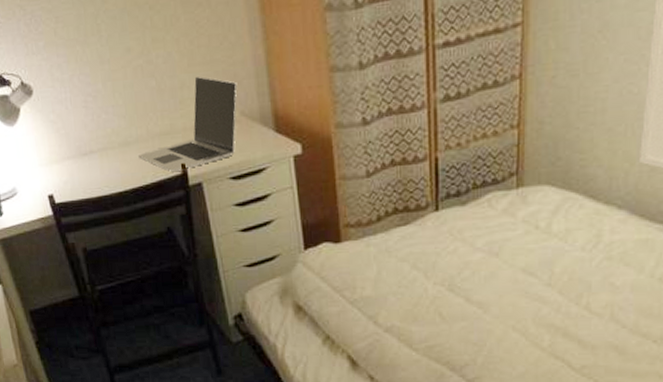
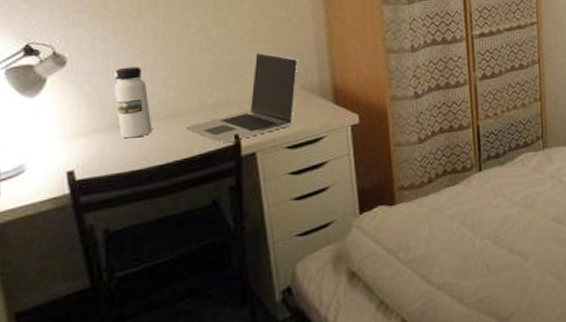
water bottle: none [72,94,110,166] -> present [113,66,152,139]

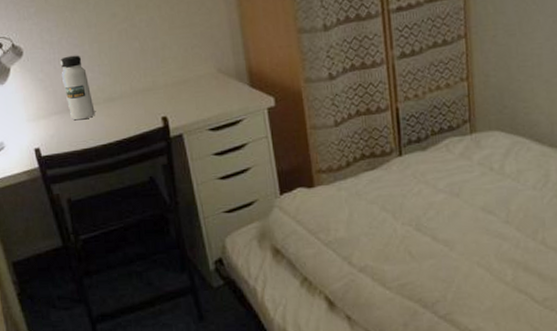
laptop: present [185,52,299,144] -> none [121,37,215,126]

